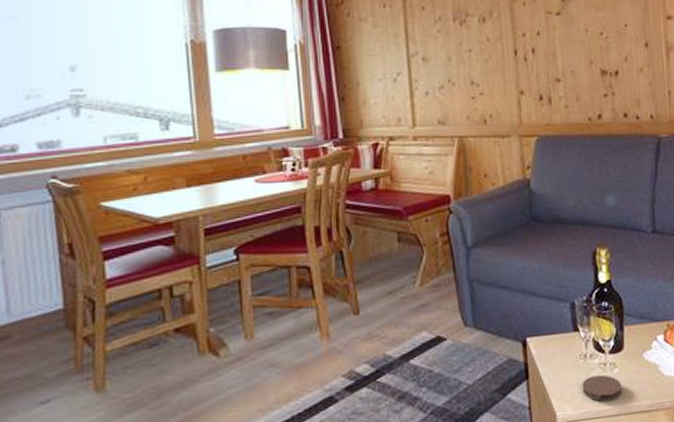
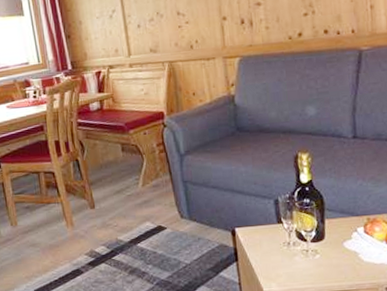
coaster: present [582,375,622,402] -> none [286,259,324,281]

